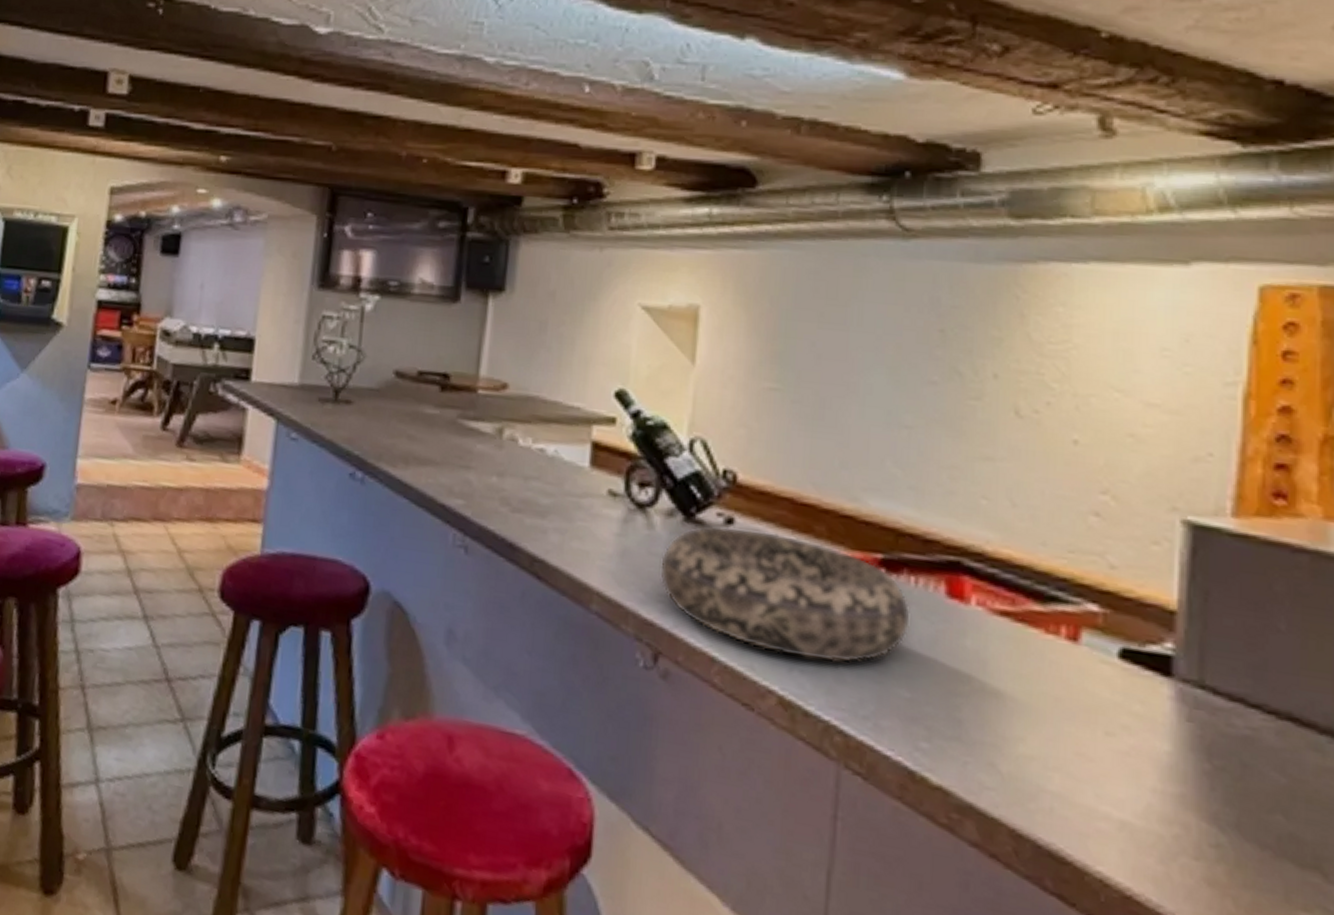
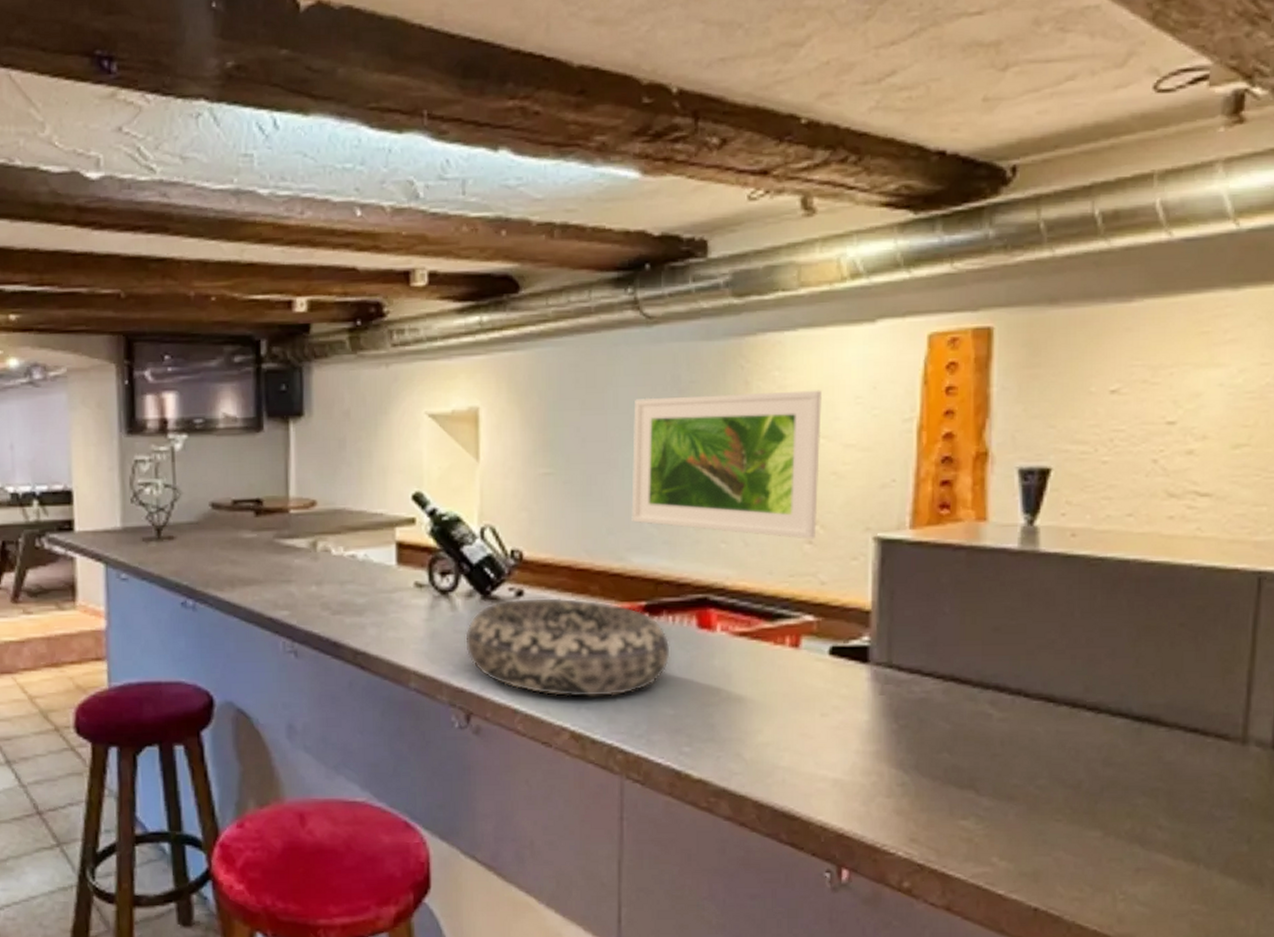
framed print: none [871,318,1118,511] -> present [631,390,822,539]

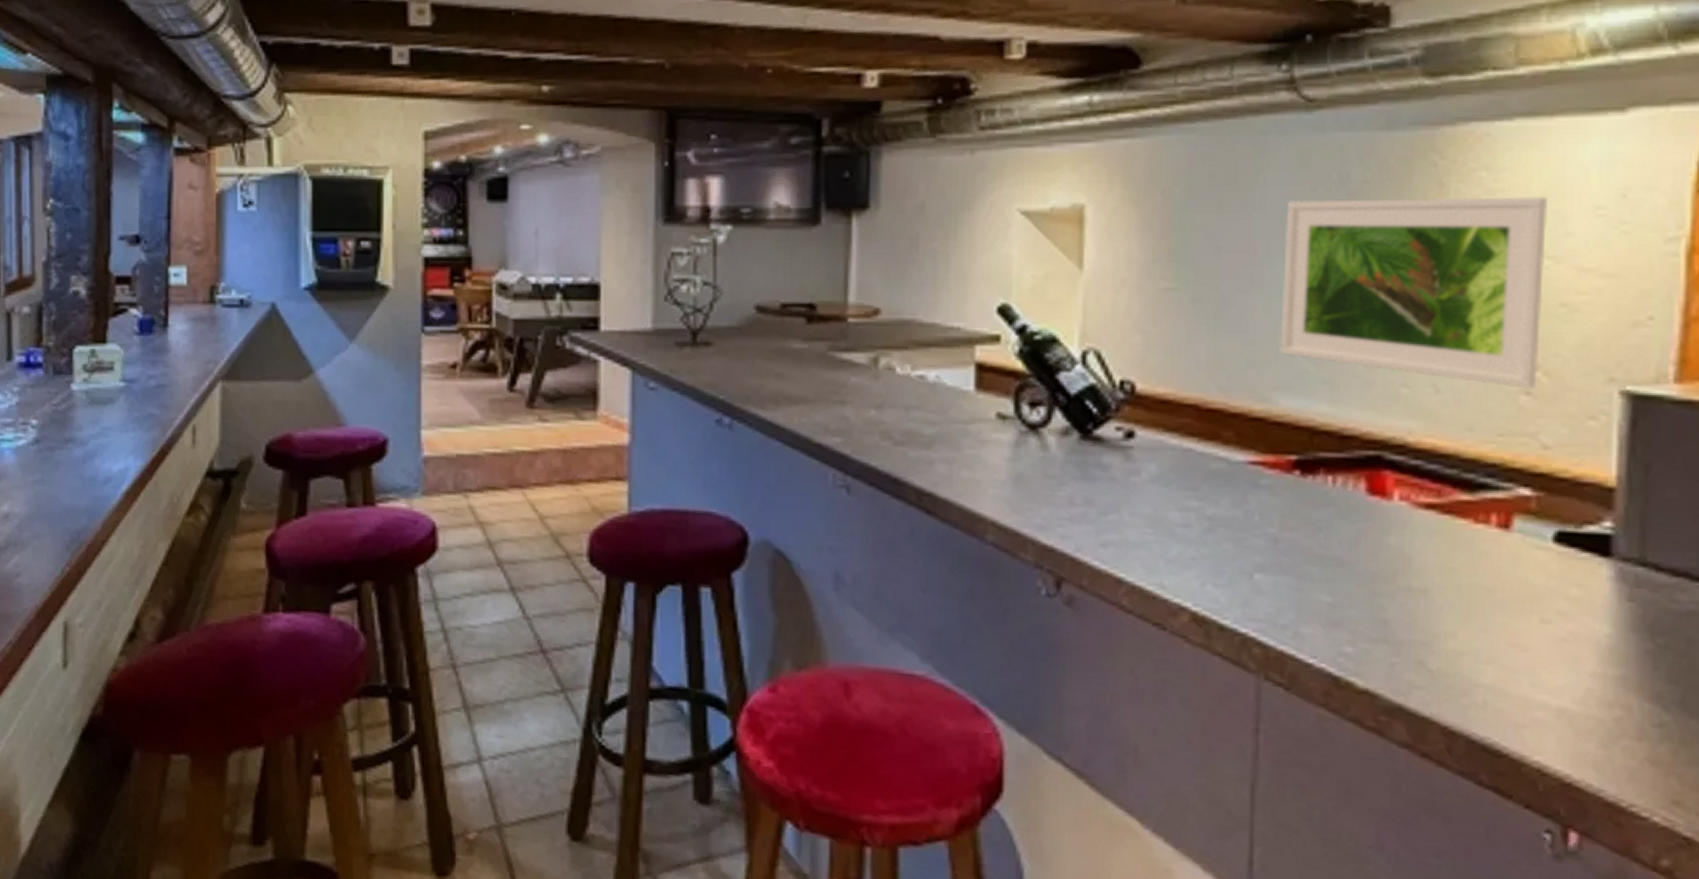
decorative bowl: present [464,597,670,698] -> none [1056,441,1329,573]

